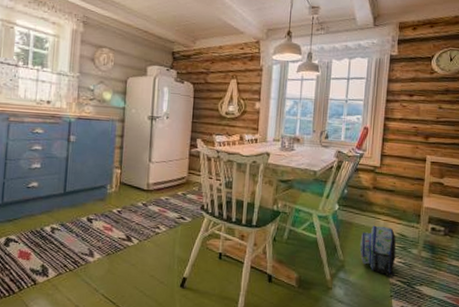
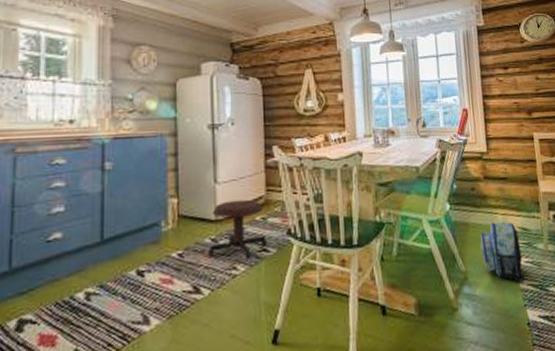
stool: none [138,177,185,223] -> present [206,199,268,260]

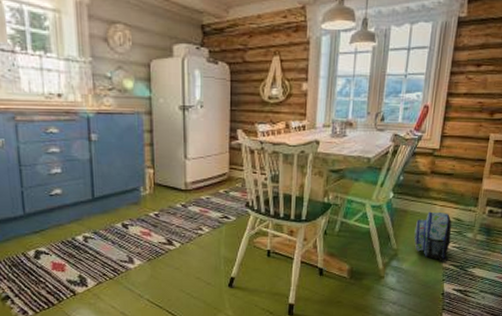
stool: present [206,199,268,260] -> none [178,175,229,224]

